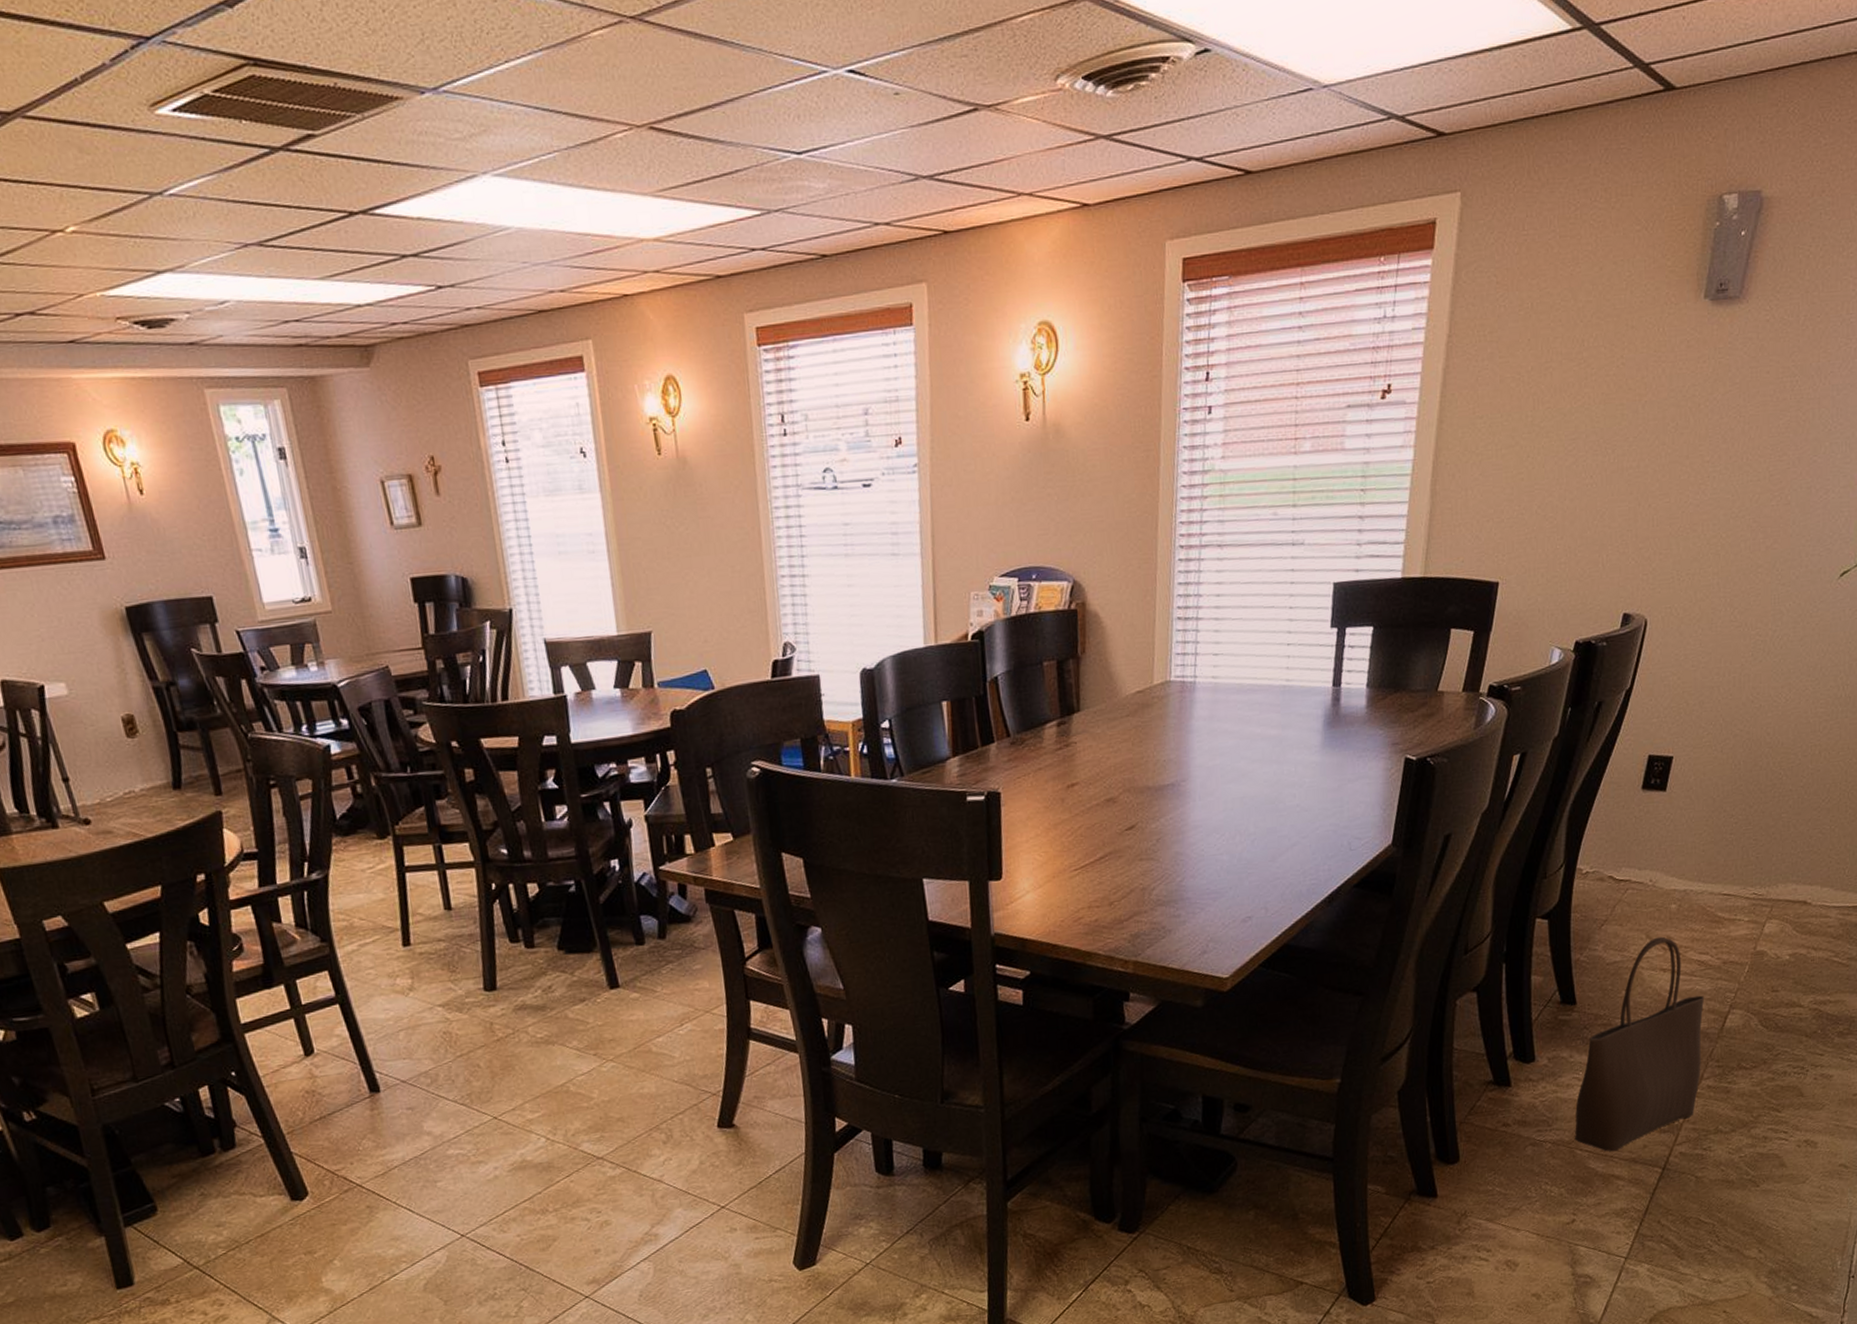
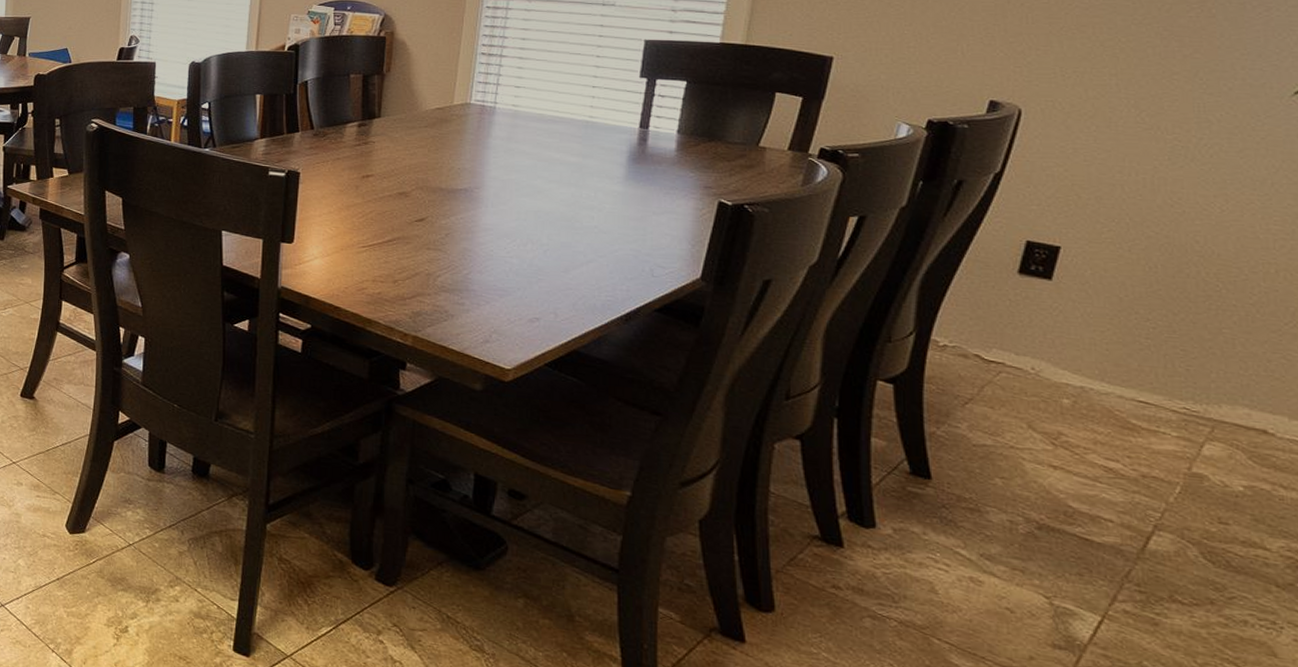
tote bag: present [1575,936,1705,1151] -> none [930,429,1116,652]

